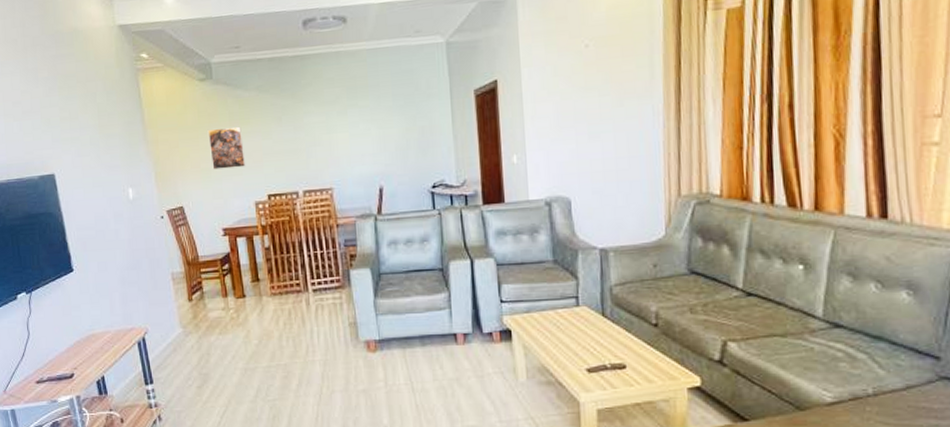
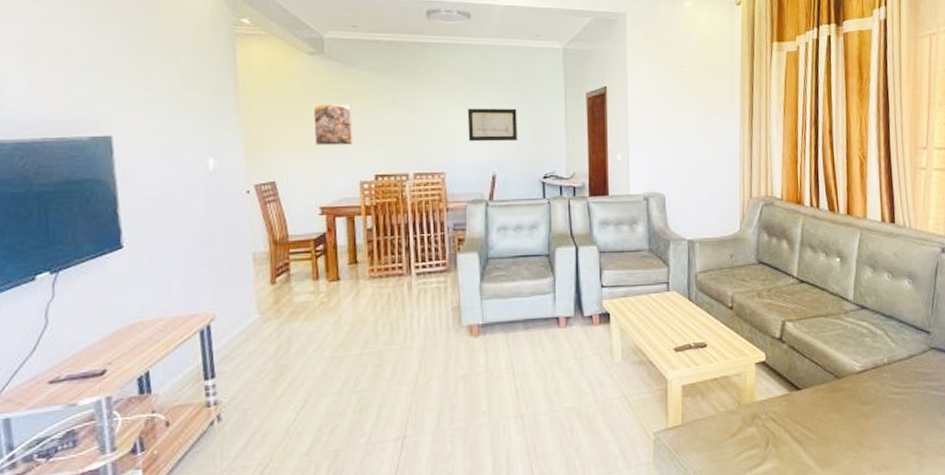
wall art: none [349,115,402,155] -> present [467,108,517,142]

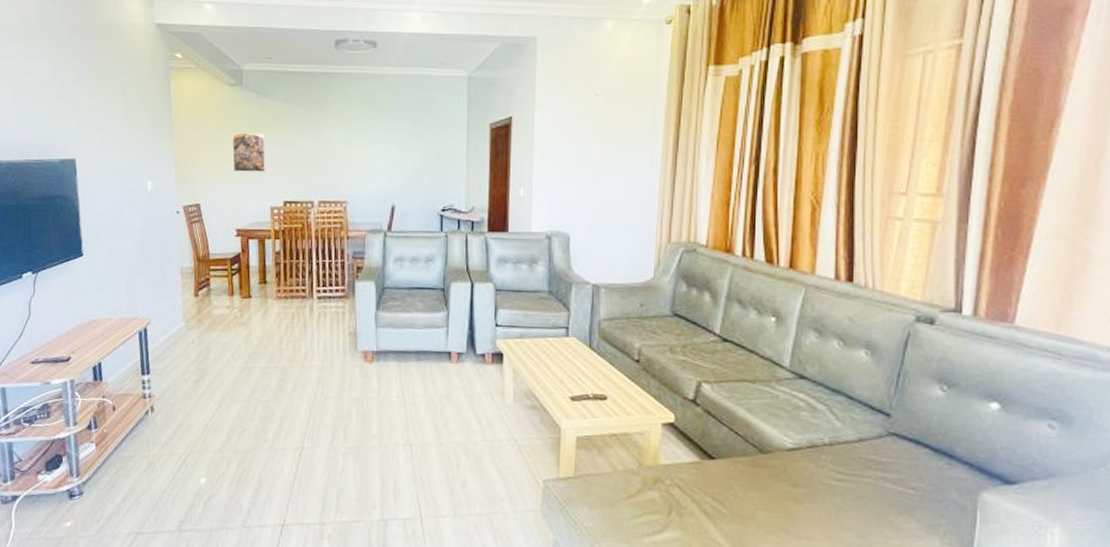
wall art: present [467,108,517,142] -> none [370,138,418,173]

